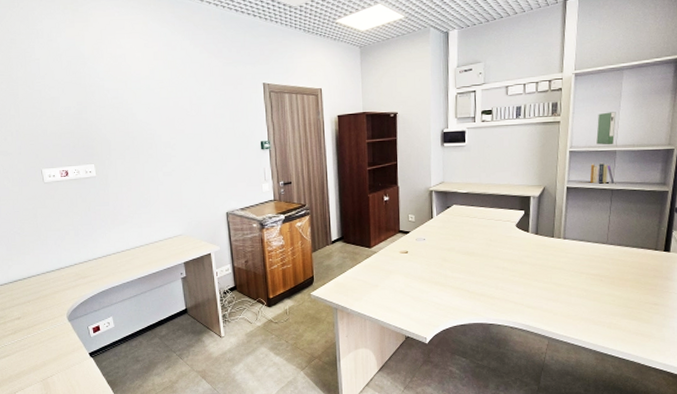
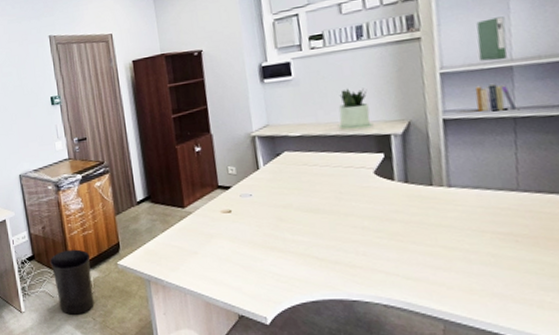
waste bin: none [250,281,288,338] -> present [50,249,94,315]
planter: none [494,157,520,191] -> present [337,88,374,131]

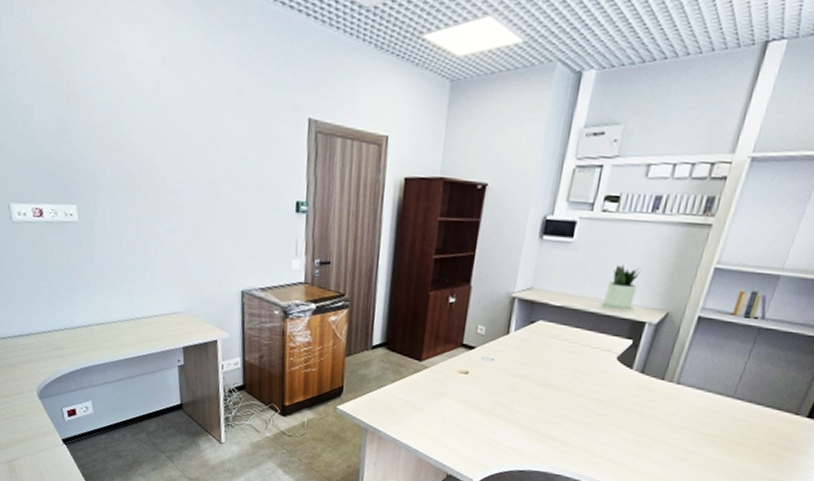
waste bin: present [50,249,94,315] -> none [262,385,309,454]
binder: present [476,16,507,61] -> none [755,219,796,267]

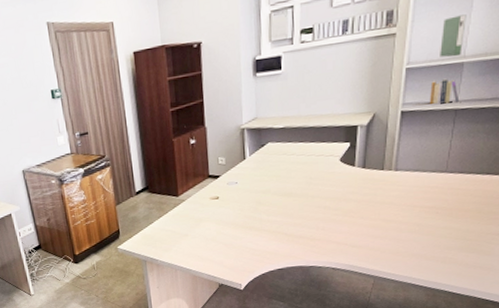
planter: present [600,264,640,312] -> none [316,82,345,122]
binder: none [755,219,796,267] -> present [440,14,467,58]

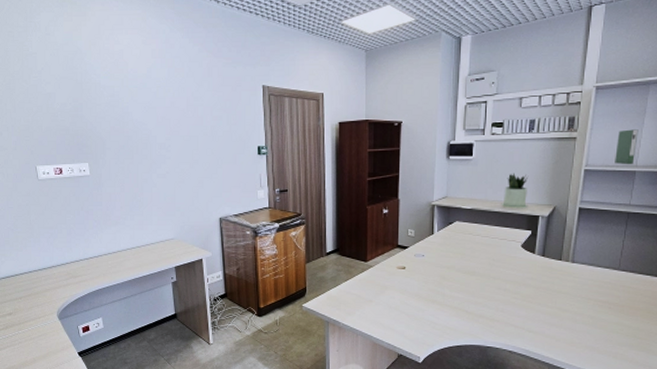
planter: none [316,82,345,122] -> present [501,173,528,209]
books: present [429,78,460,105] -> none [604,183,632,206]

